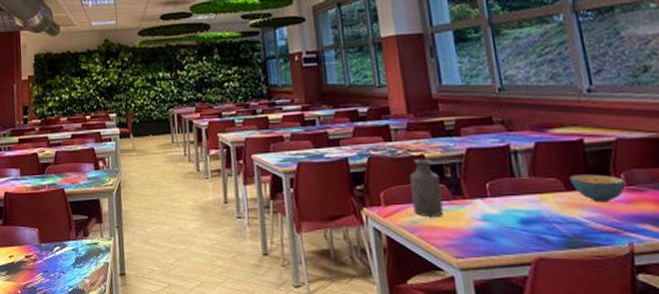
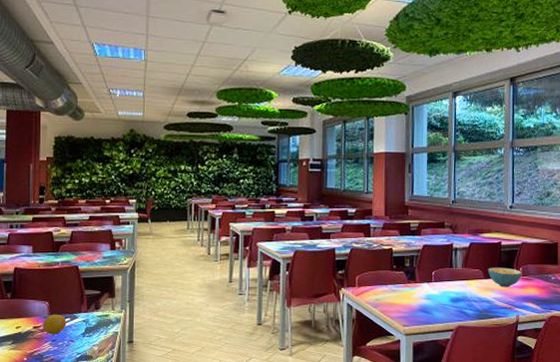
fruit: none [34,242,57,265] -> present [43,314,67,334]
bottle: present [409,158,444,216] -> none [379,251,401,295]

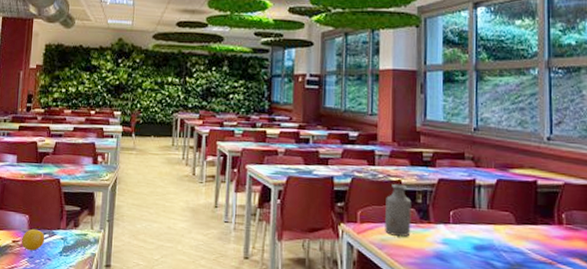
bottle: none [379,251,401,295] -> present [385,183,412,237]
cereal bowl: present [488,267,522,287] -> none [520,211,565,238]

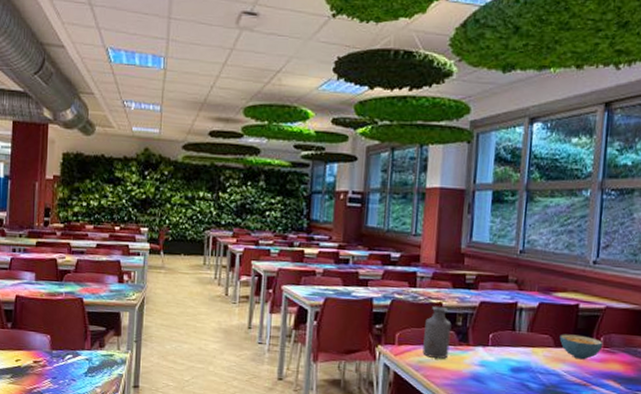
fruit: present [22,228,45,251] -> none [44,349,69,372]
cereal bowl: none [520,211,565,238] -> present [559,334,603,360]

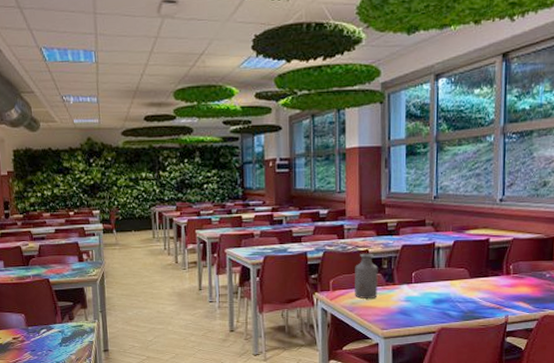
cereal bowl: present [559,334,603,360] -> none [474,265,513,287]

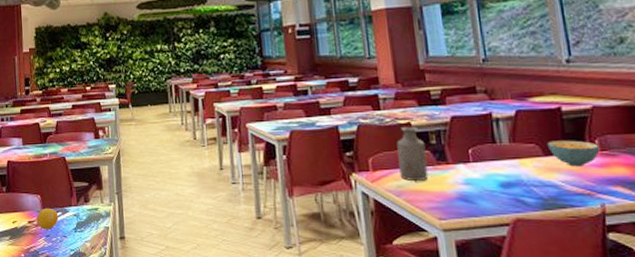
fruit: none [21,325,44,345] -> present [37,208,59,230]
cereal bowl: none [474,265,513,287] -> present [547,140,600,167]

